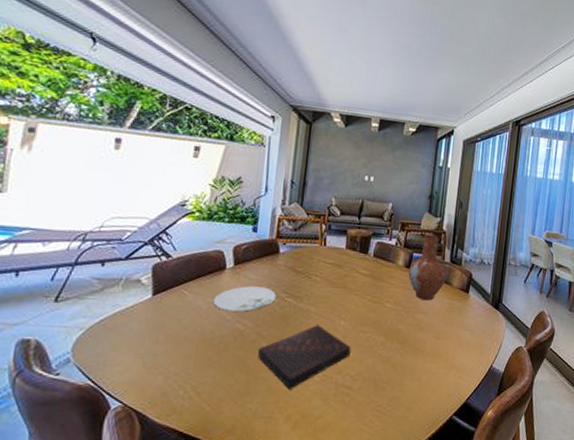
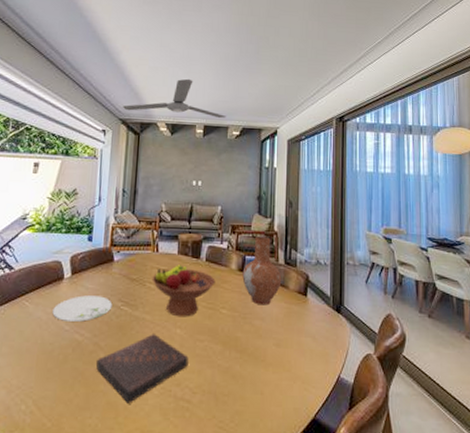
ceiling fan: none [294,67,403,113] -> present [122,78,226,118]
fruit bowl: none [318,259,382,310] -> present [152,265,215,317]

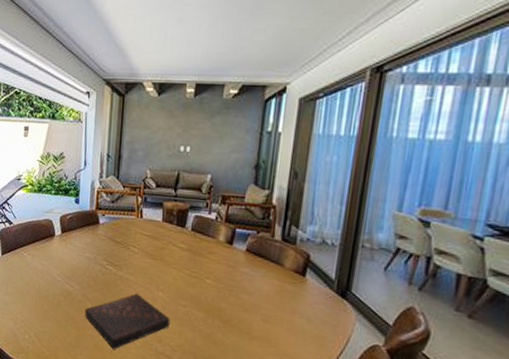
plate: present [52,295,113,323] -> none [46,252,99,275]
ceiling fan: present [122,78,226,118] -> none [106,28,223,74]
fruit bowl: present [152,265,215,317] -> none [135,232,201,283]
vase: present [242,236,282,306] -> none [230,209,277,281]

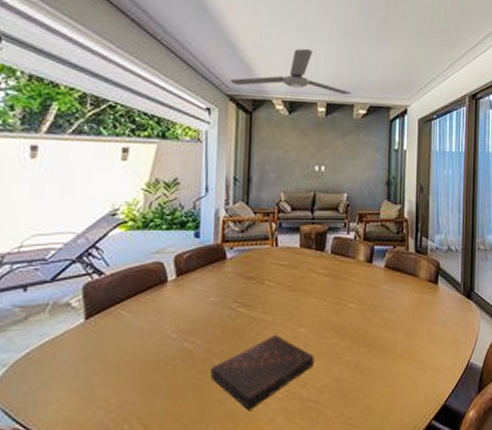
ceiling fan: none [106,28,223,74] -> present [229,48,351,95]

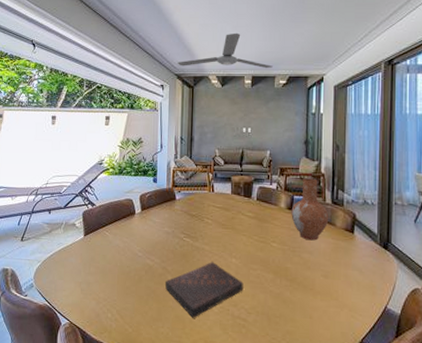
vase: none [371,225,412,297] -> present [291,178,329,241]

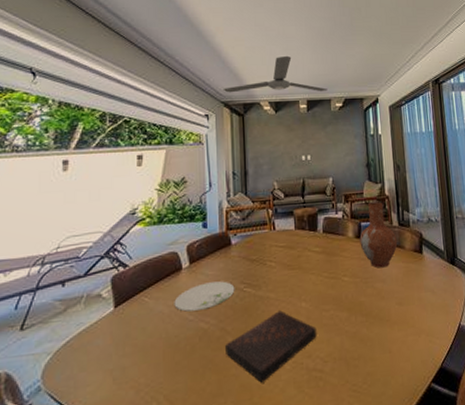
plate: none [128,228,176,250] -> present [174,281,235,312]

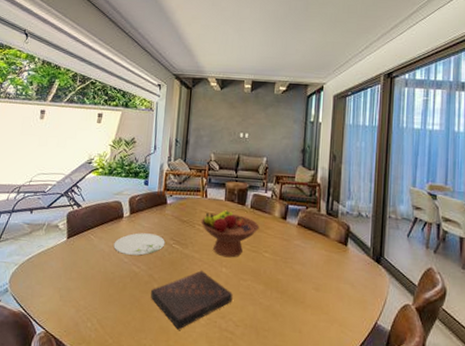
ceiling fan: present [223,55,328,93] -> none [176,36,273,74]
fruit bowl: none [272,239,335,291] -> present [201,210,259,258]
vase: present [359,202,398,268] -> none [285,187,323,252]

